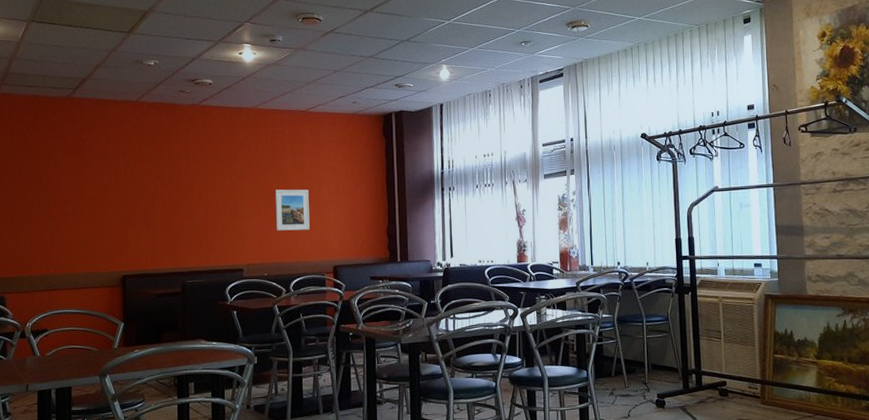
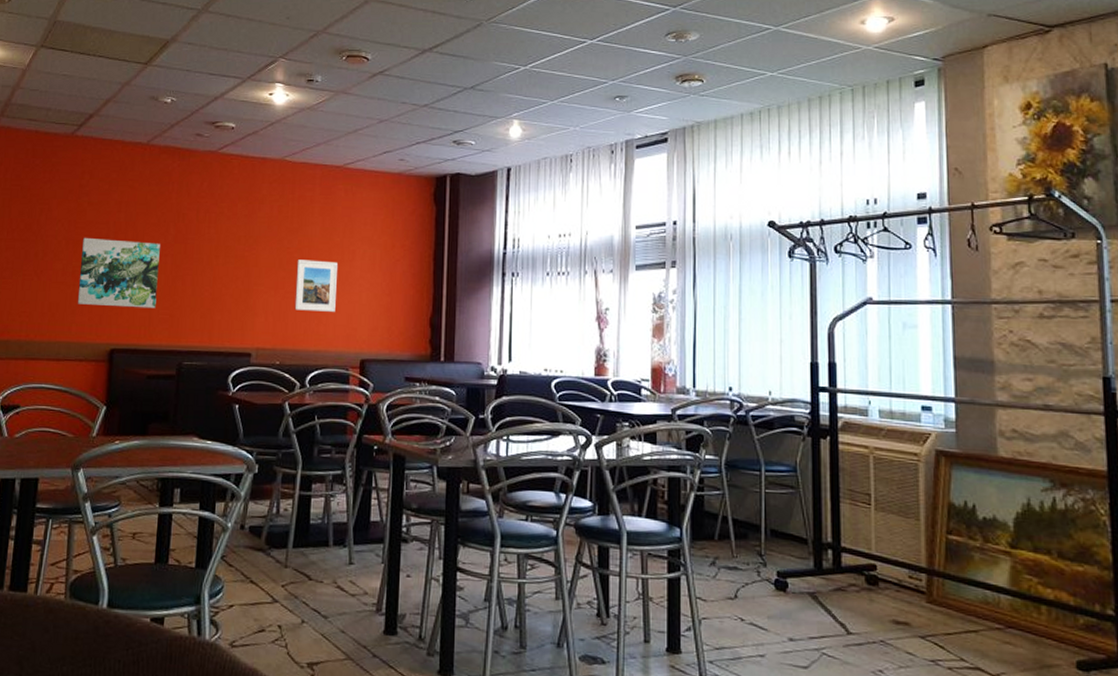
wall art: none [88,184,158,241] -> present [77,237,160,309]

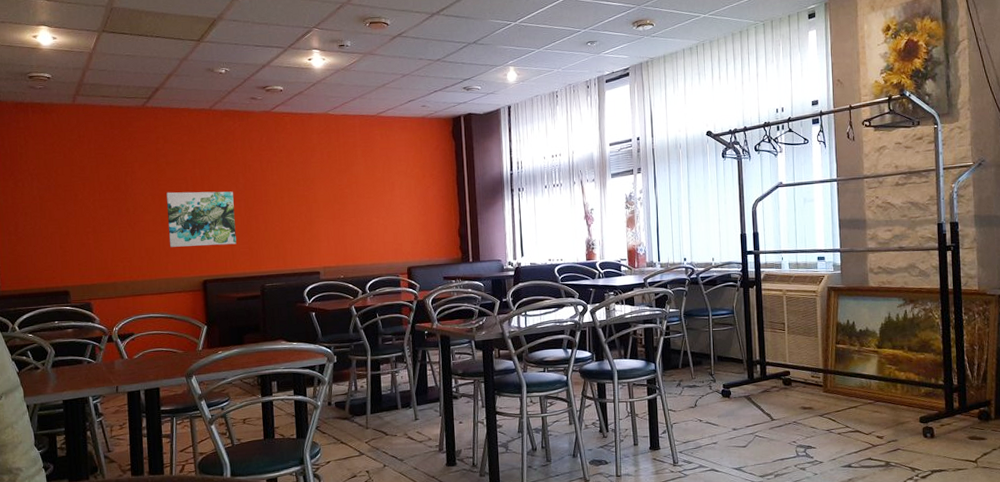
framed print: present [294,260,338,312] -> none [348,193,383,234]

